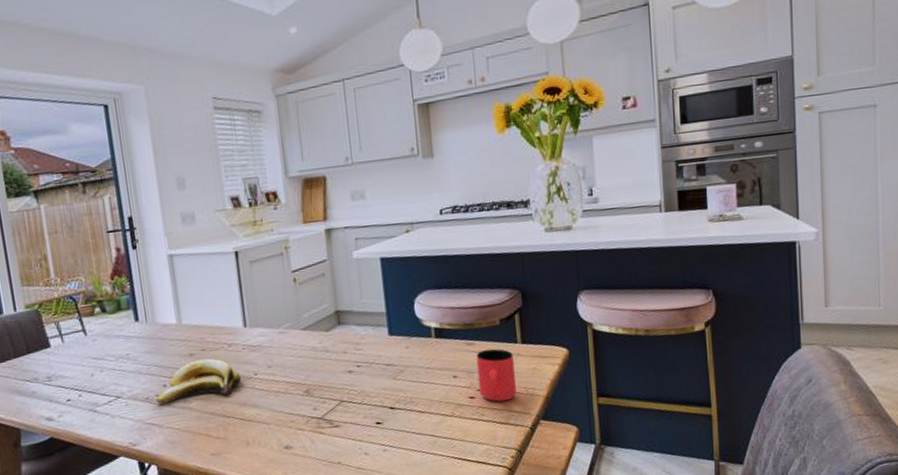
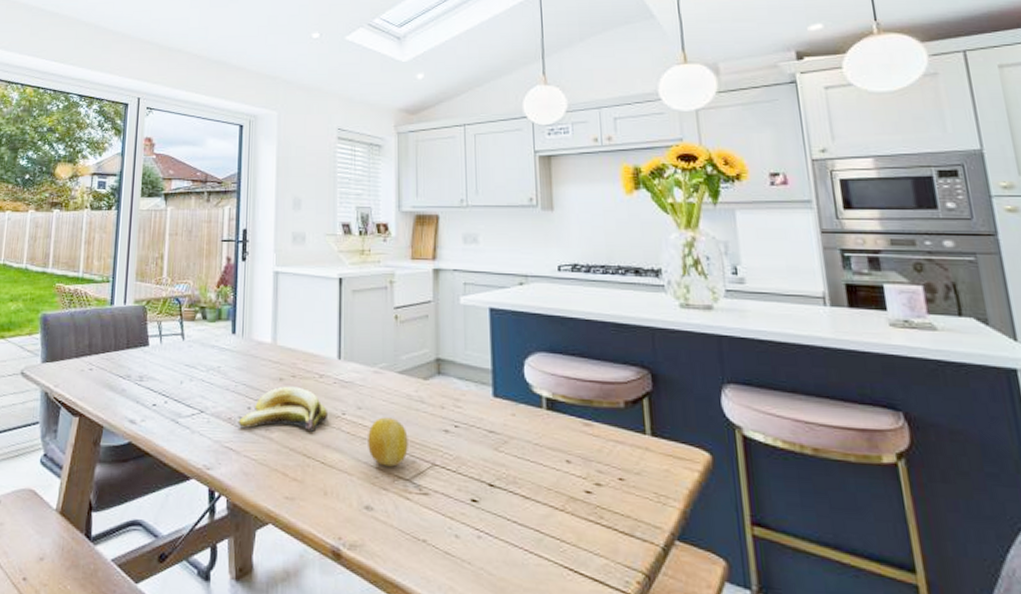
fruit: none [280,369,318,411] -> present [368,417,408,467]
cup: present [476,348,516,402] -> none [594,434,644,505]

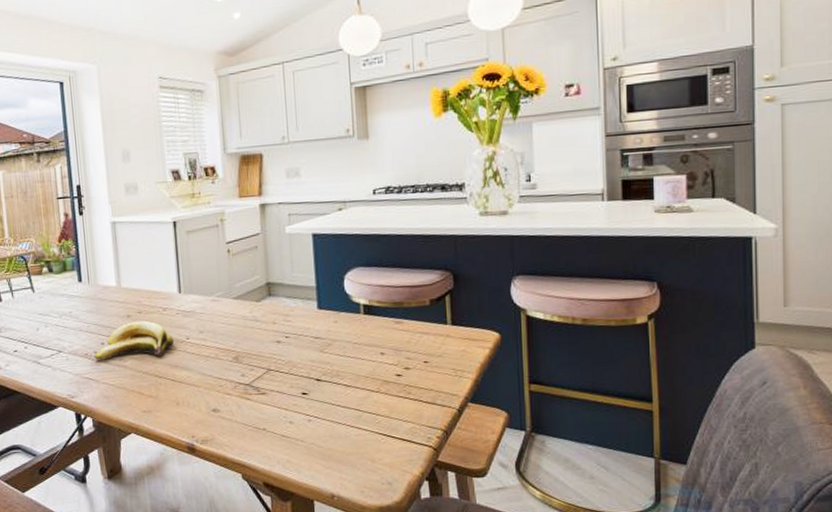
fruit: present [368,417,408,467] -> none [210,336,246,376]

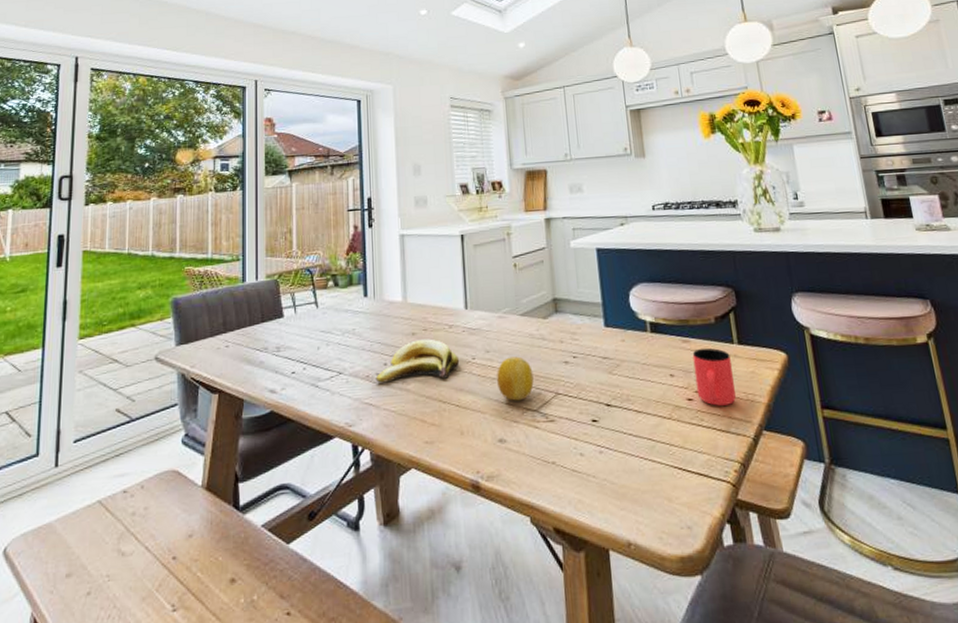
fruit: none [210,336,246,376] -> present [497,356,534,401]
cup: none [404,328,444,381] -> present [692,347,736,406]

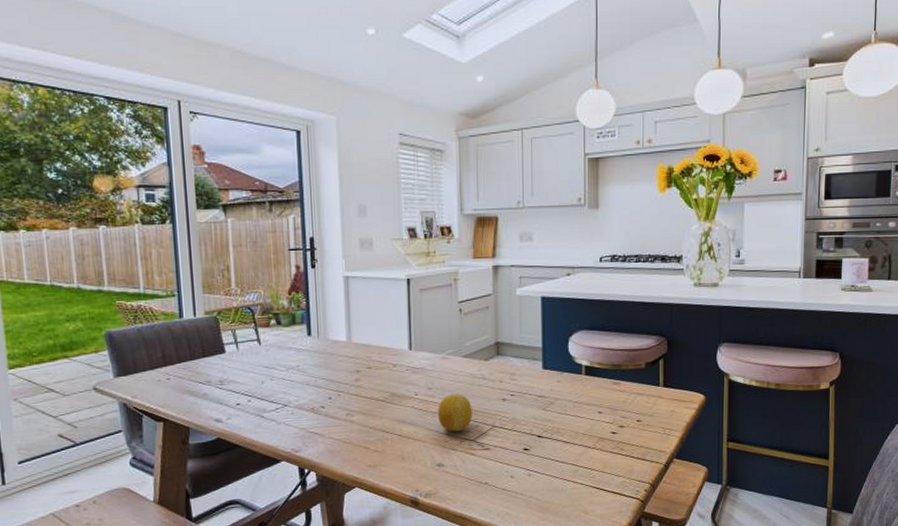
banana: present [375,339,460,383] -> none [320,376,403,415]
cup: present [692,347,736,406] -> none [621,389,655,438]

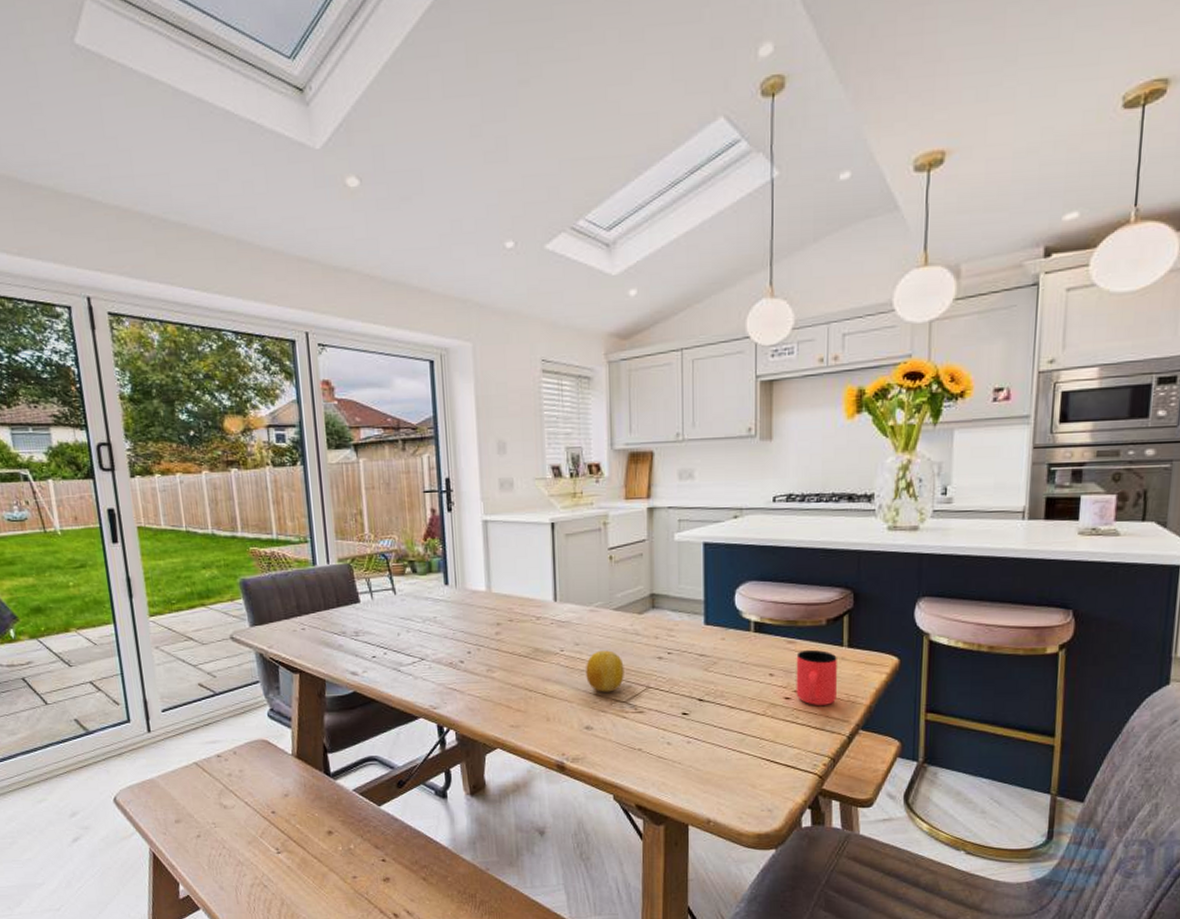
cup: none [621,389,655,438] -> present [796,649,837,705]

